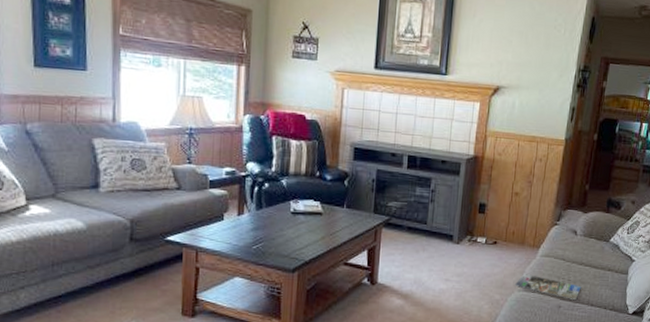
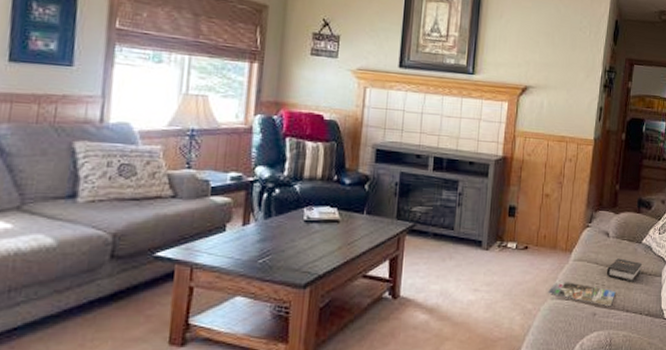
hardback book: none [573,255,608,278] -> present [607,258,642,282]

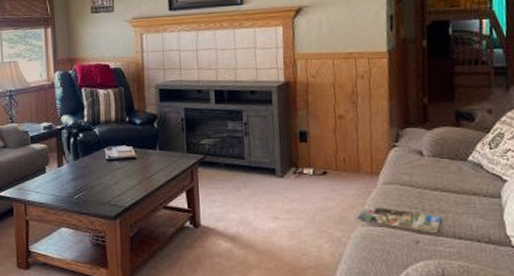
hardback book: present [607,258,642,282] -> none [426,179,472,205]

